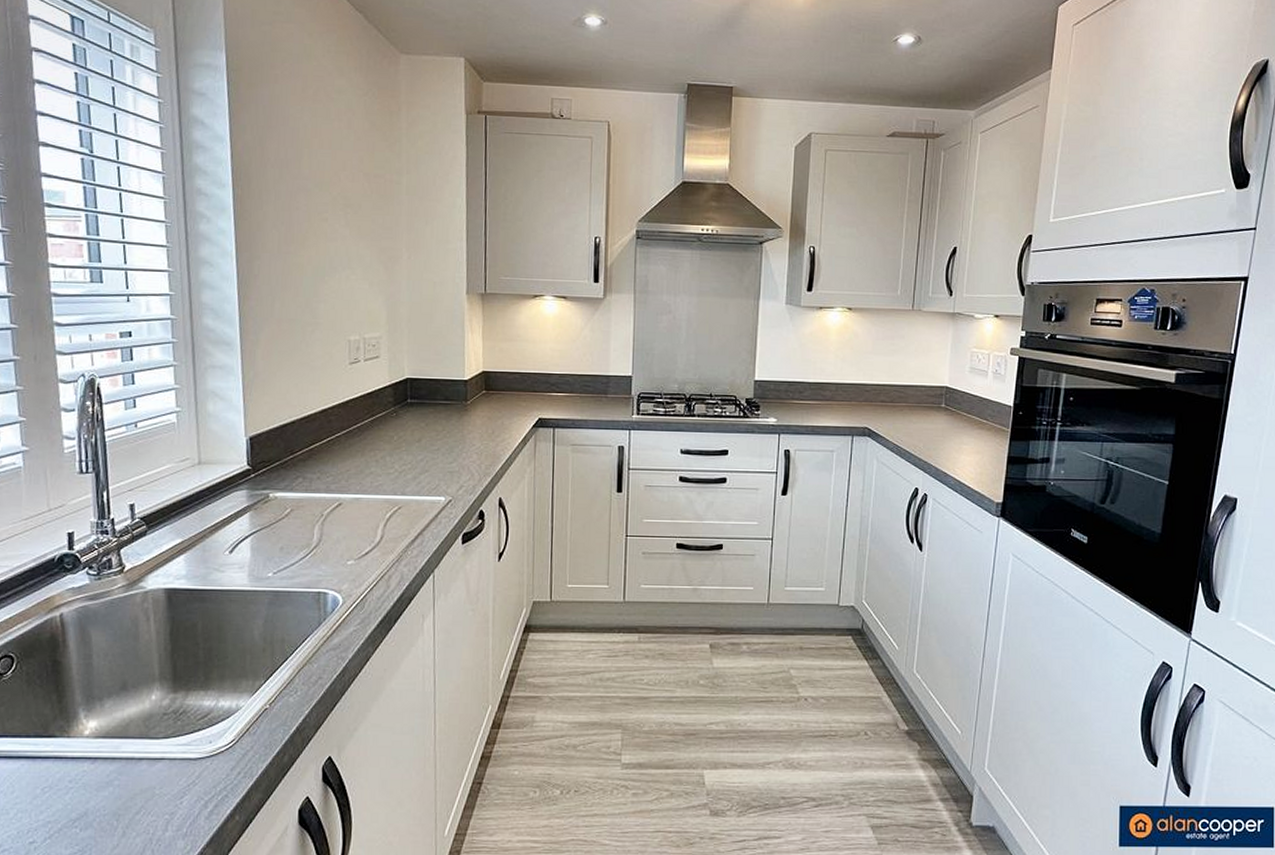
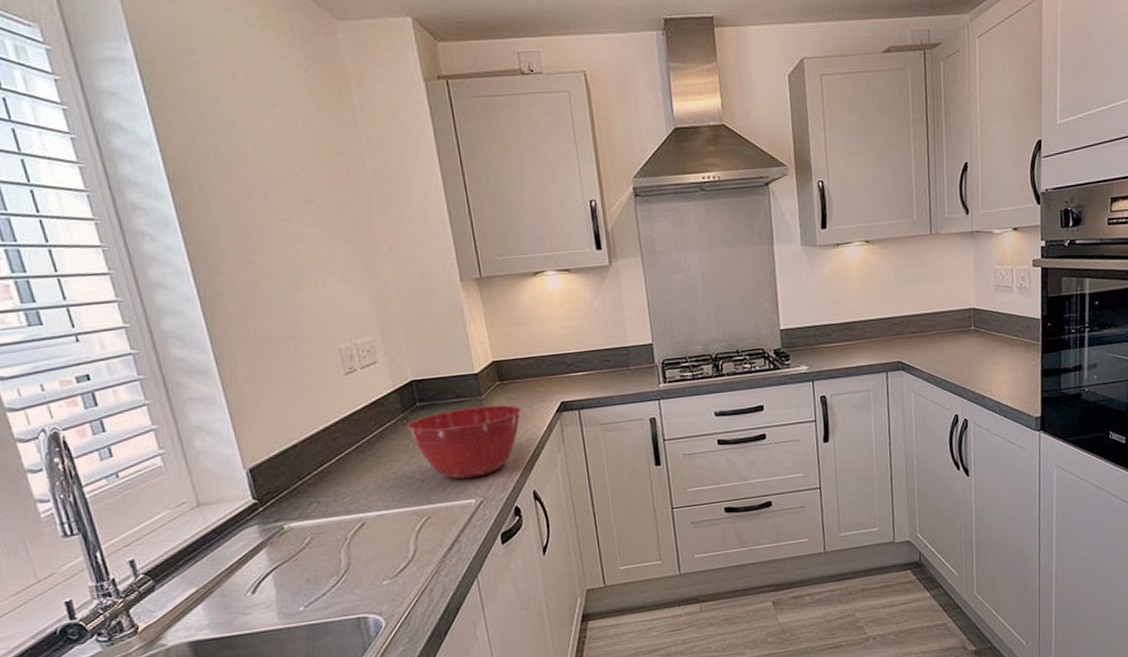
mixing bowl: none [395,411,501,477] -> present [406,404,521,479]

